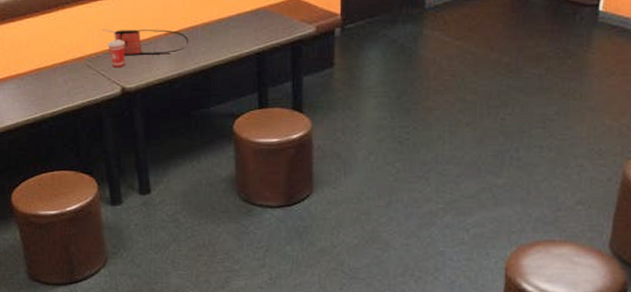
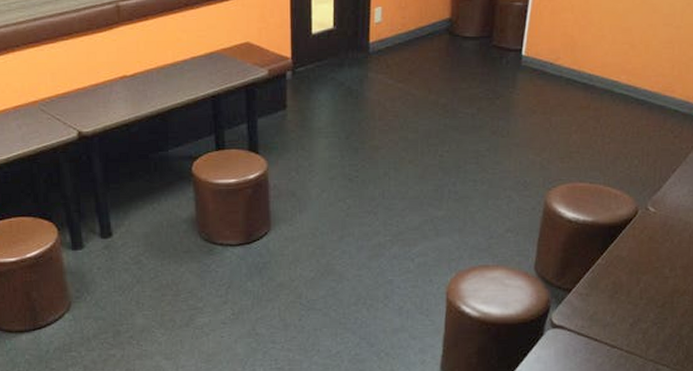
beverage cup: present [102,29,125,67] -> none [55,72,81,111]
shoulder bag: present [115,29,189,56] -> none [69,73,145,100]

